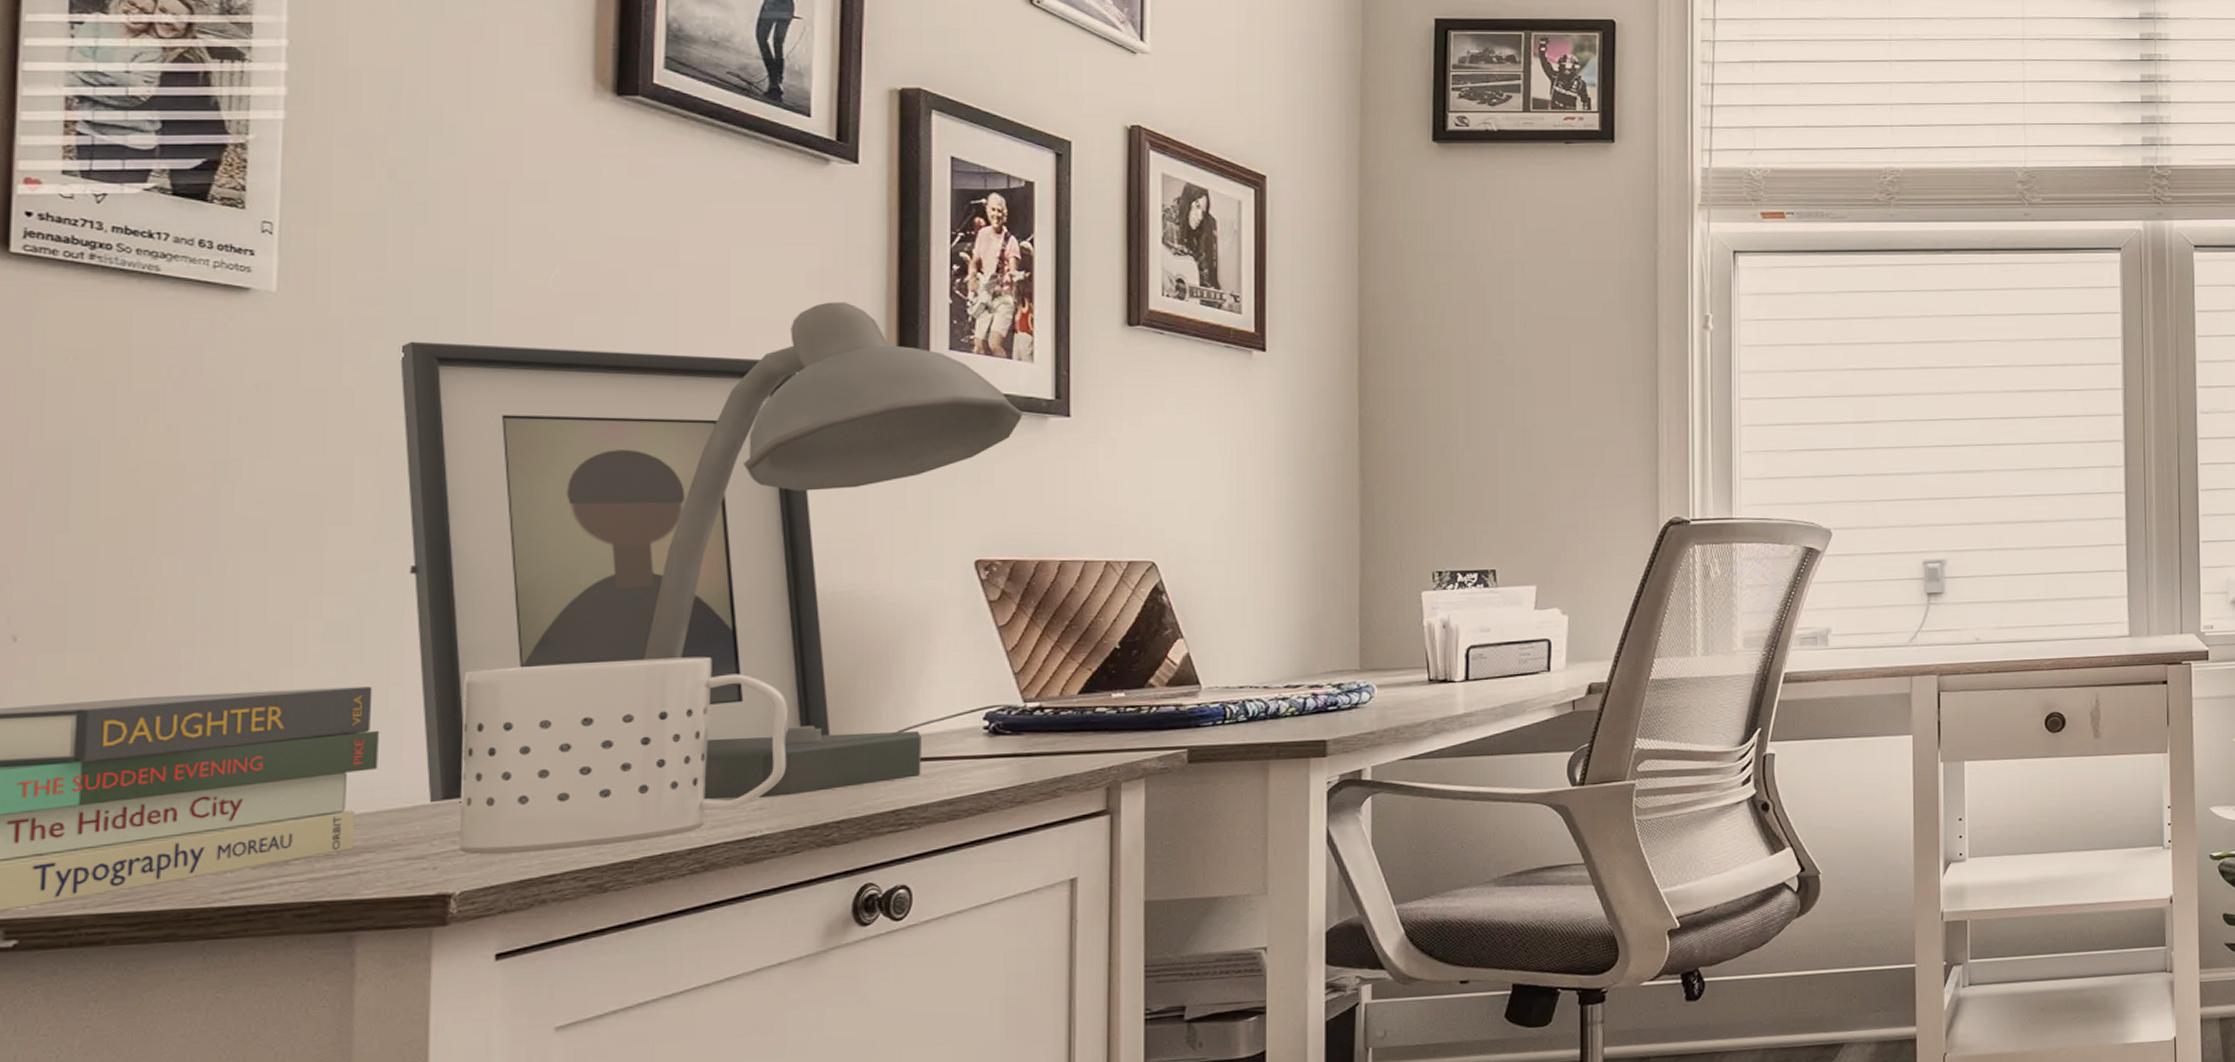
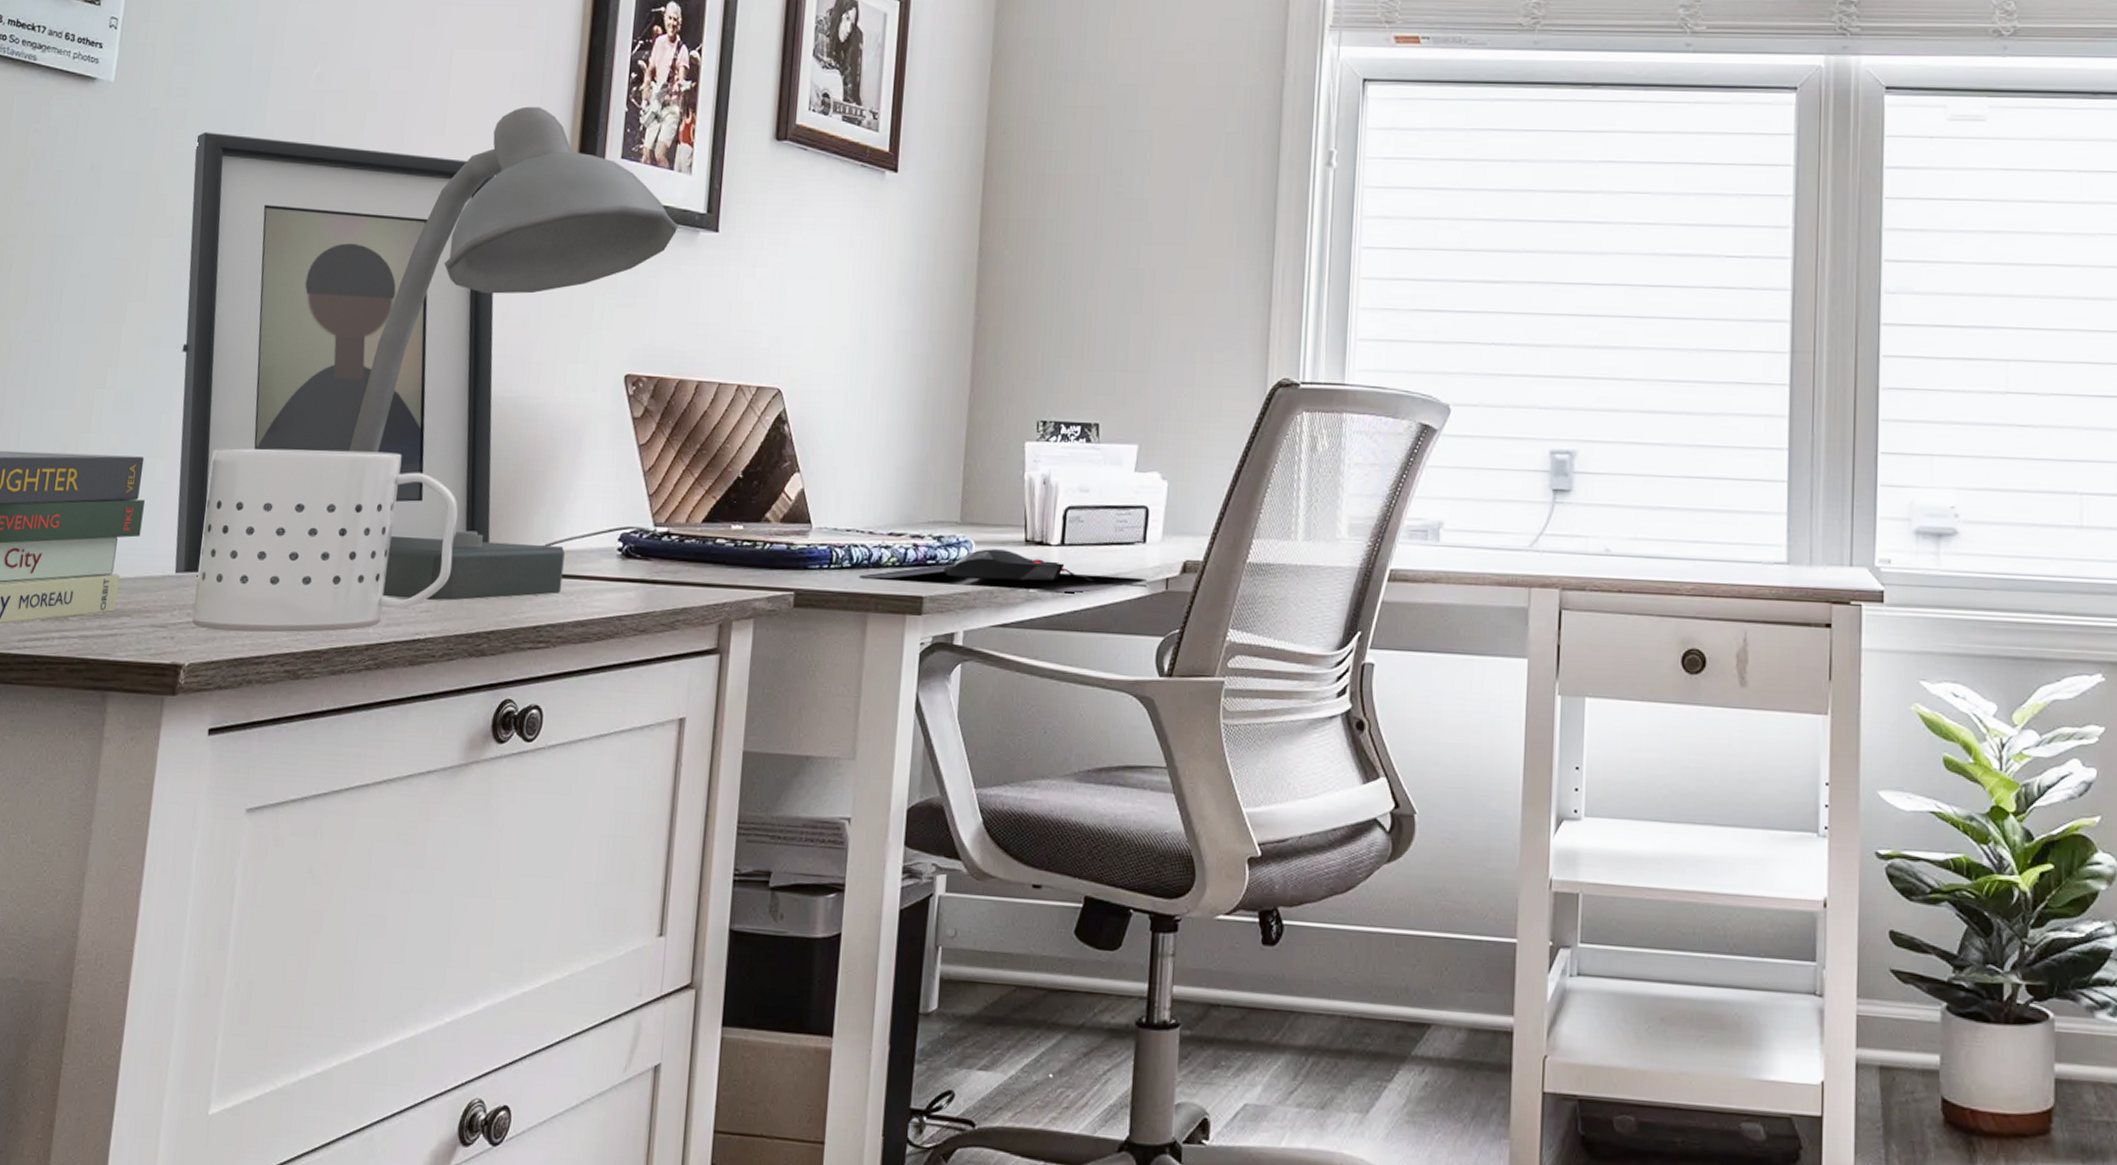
mousepad: none [1257,690,1555,731] -> present [860,549,1148,593]

